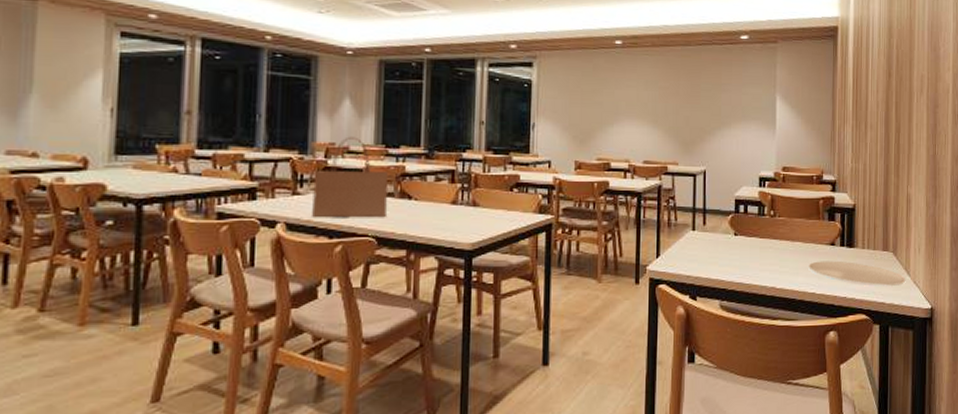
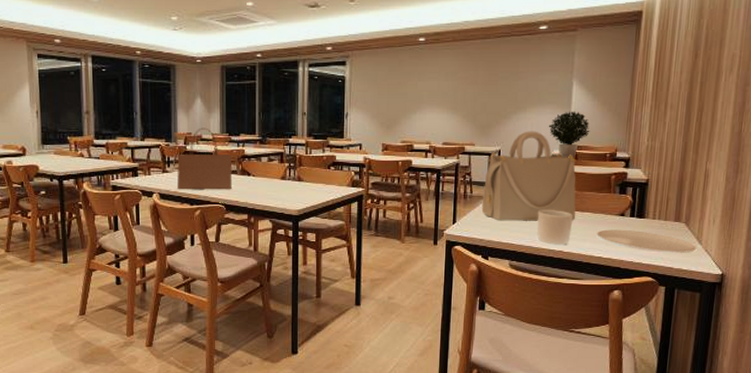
handbag: none [687,149,787,253] -> present [481,131,577,221]
mug: none [747,240,784,281] -> present [537,210,574,246]
potted plant: none [754,128,796,182] -> present [548,111,590,159]

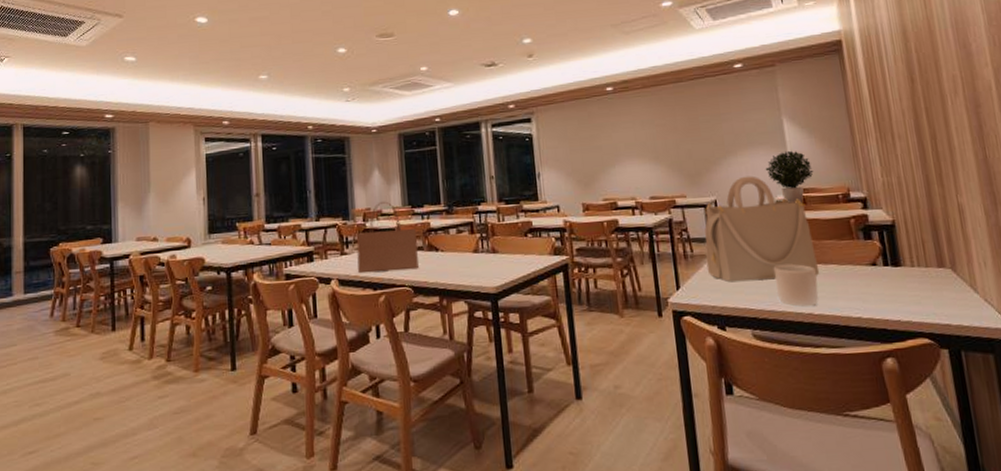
plate: present [596,229,697,253] -> none [848,281,974,307]

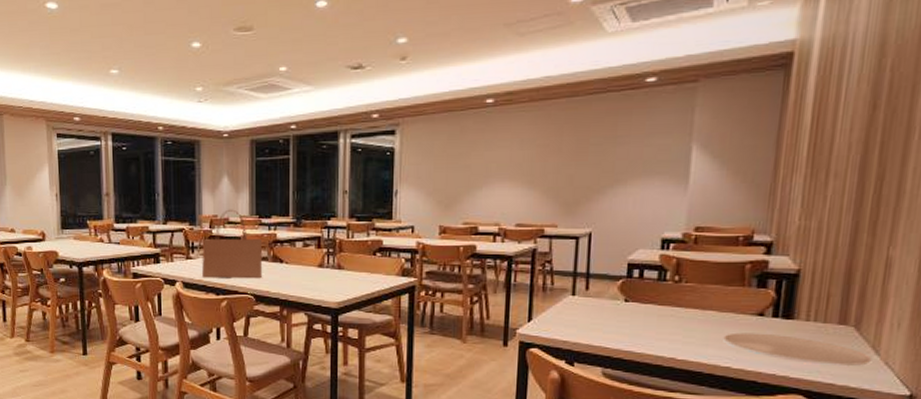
handbag: present [704,175,820,282] -> none [565,208,696,321]
potted plant: present [765,150,814,204] -> none [656,183,716,244]
mug: present [773,264,819,307] -> none [639,307,691,352]
plate: none [848,281,974,307] -> present [723,332,873,366]

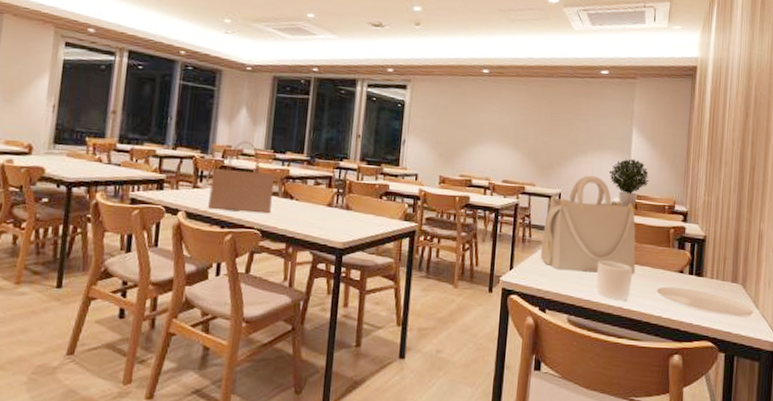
handbag: none [565,208,696,321] -> present [540,175,636,275]
mug: none [639,307,691,352] -> present [596,261,633,302]
potted plant: none [656,183,716,244] -> present [608,158,649,209]

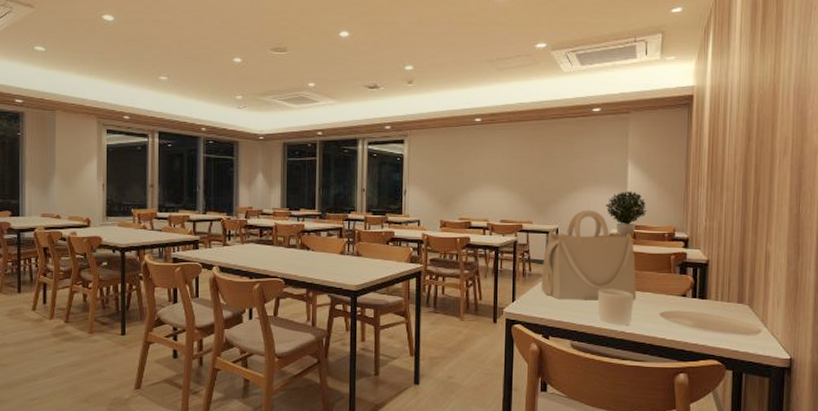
tote bag: present [208,141,279,214] -> none [237,202,296,264]

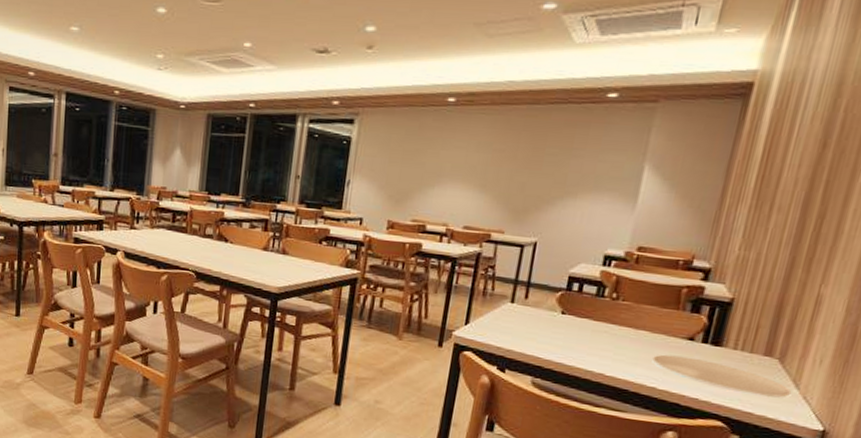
handbag: present [541,210,637,301] -> none [503,222,635,339]
mug: present [597,289,634,326] -> none [571,321,624,368]
potted plant: present [605,190,647,239] -> none [603,202,661,263]

